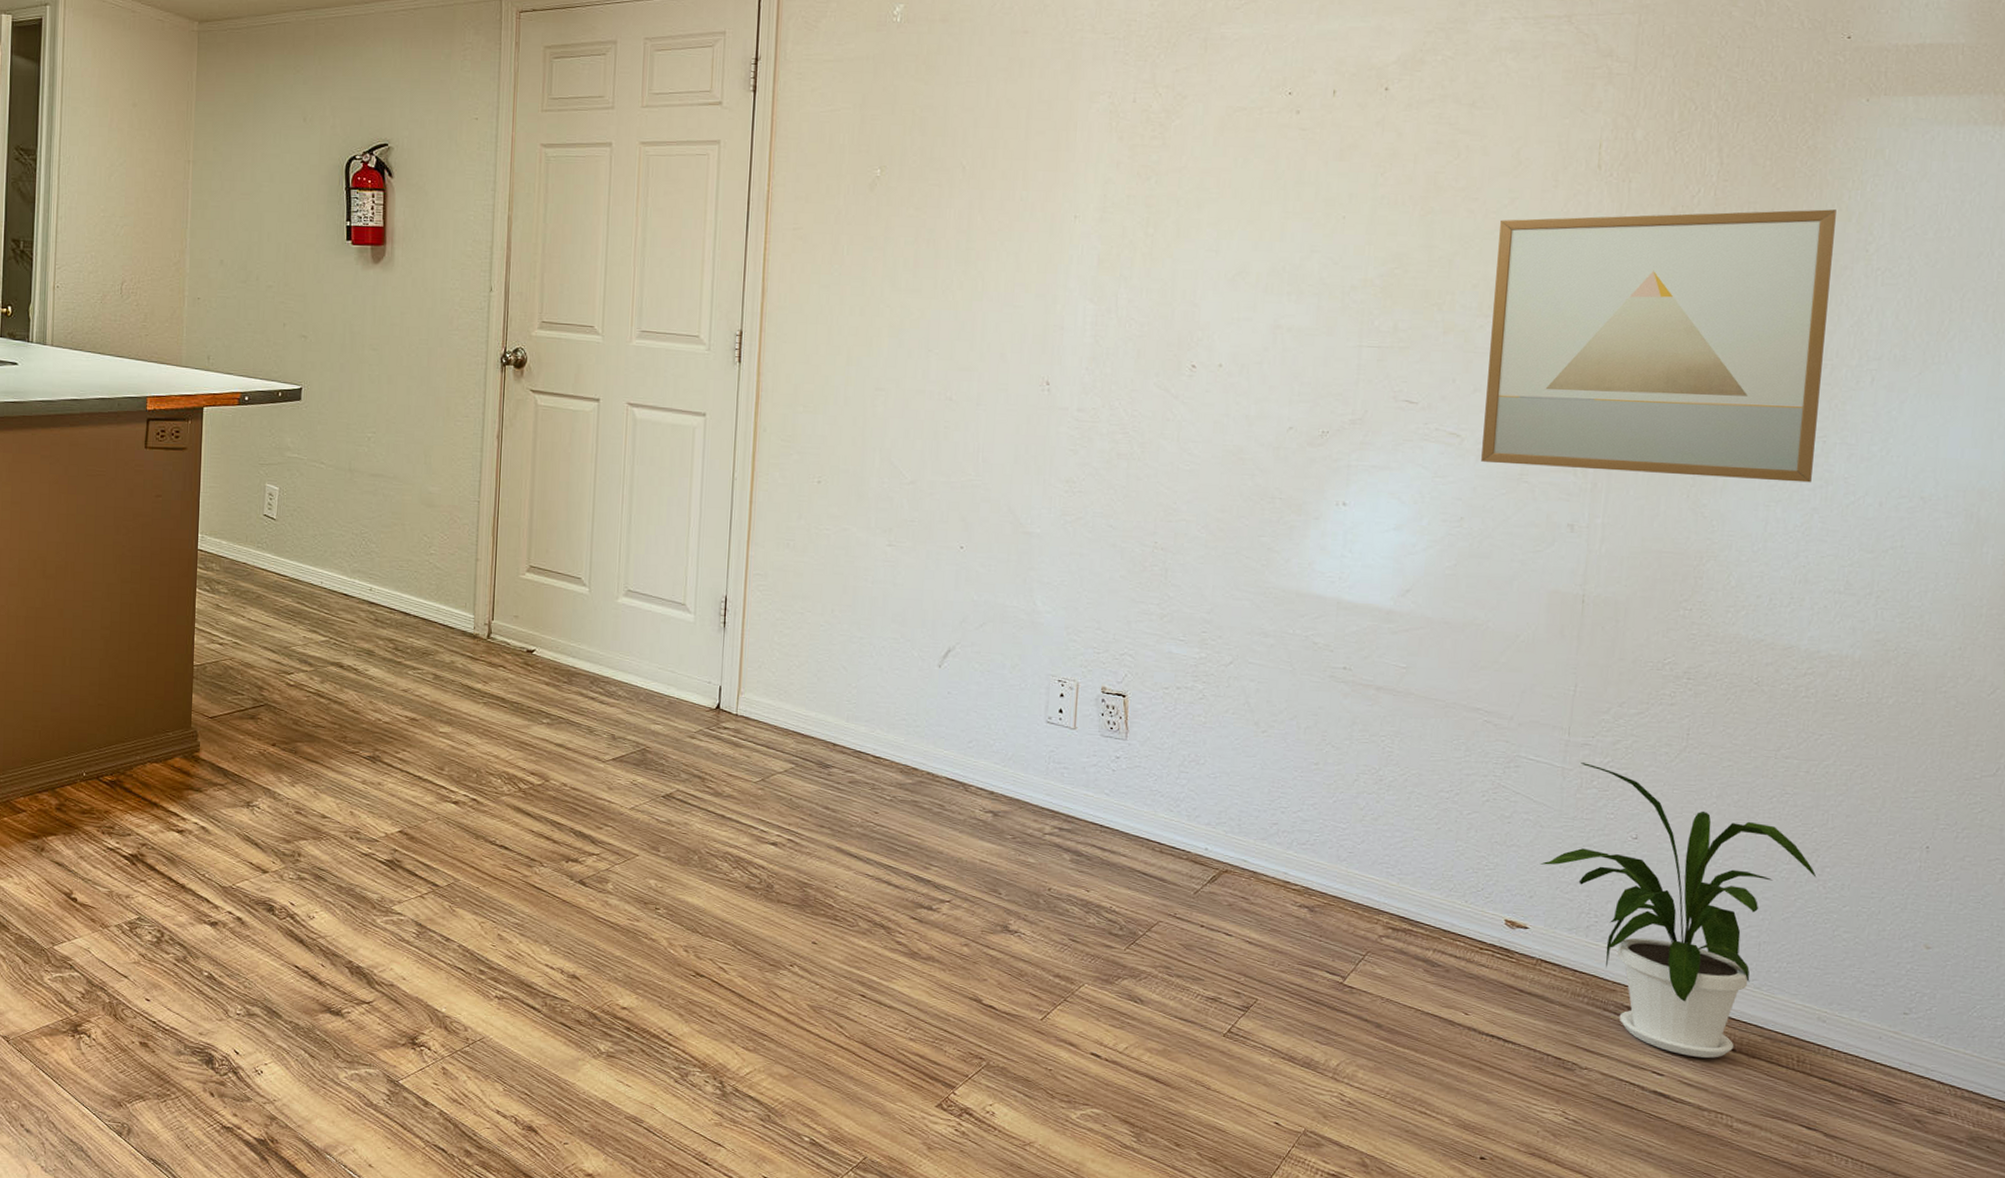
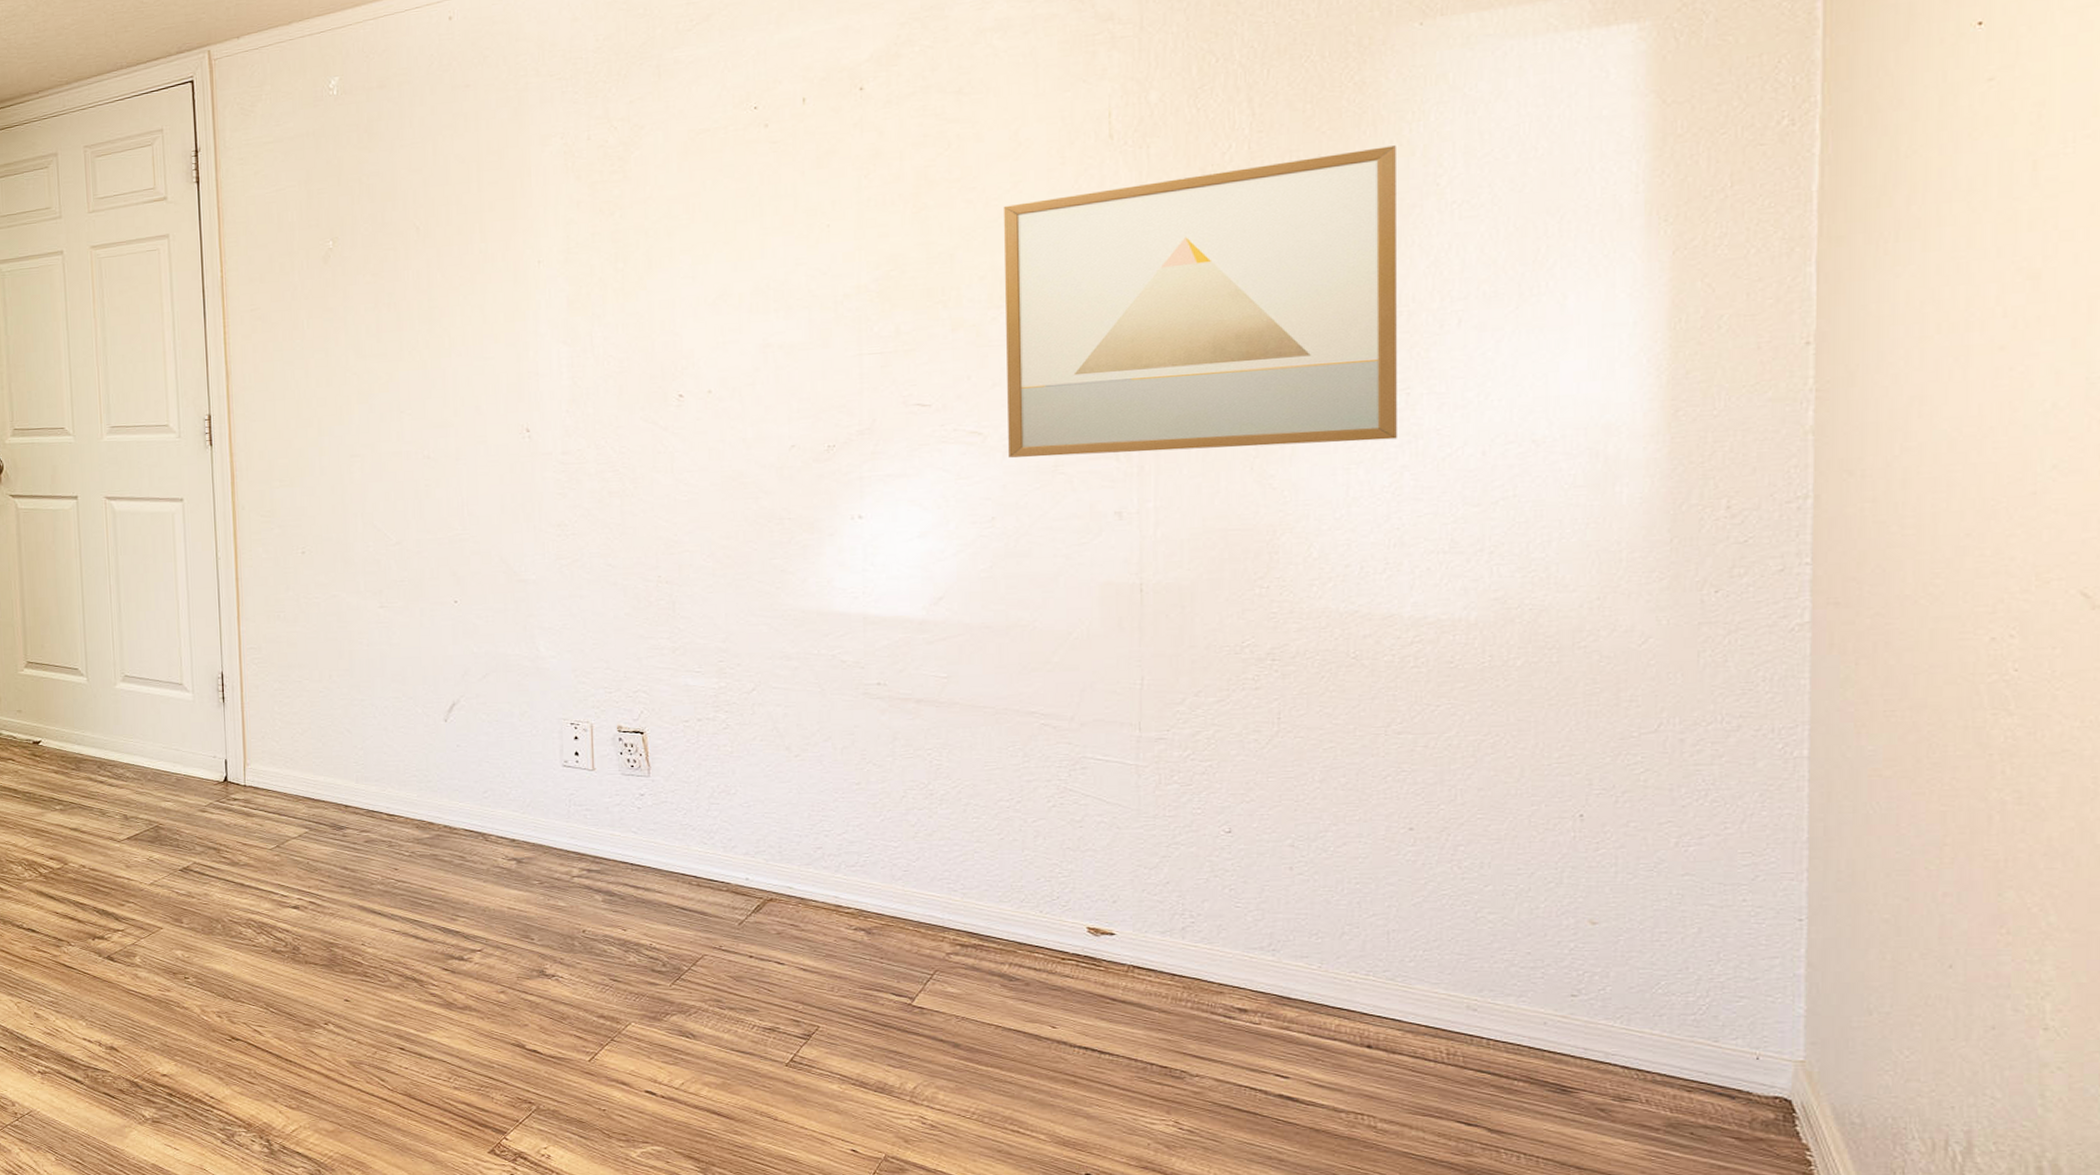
house plant: present [1540,763,1817,1058] -> none [1121,758,1449,1056]

